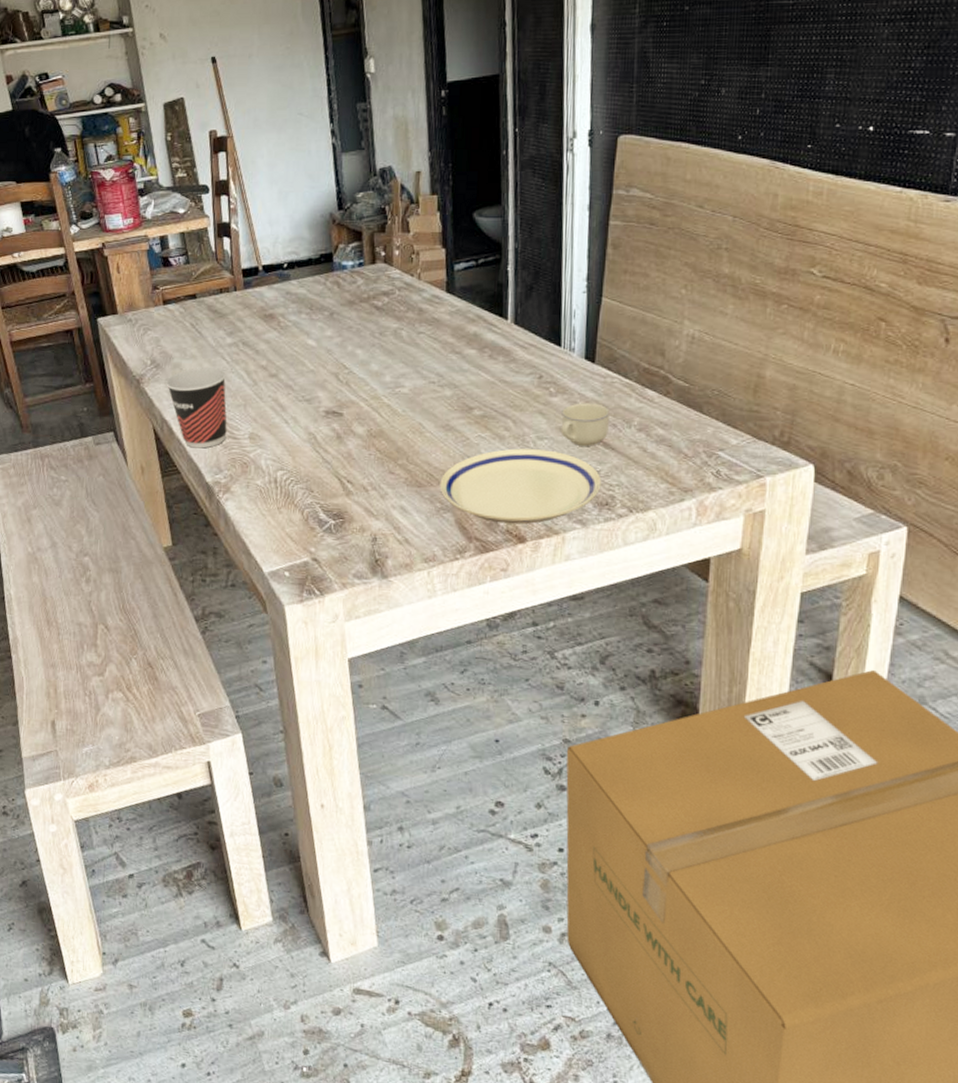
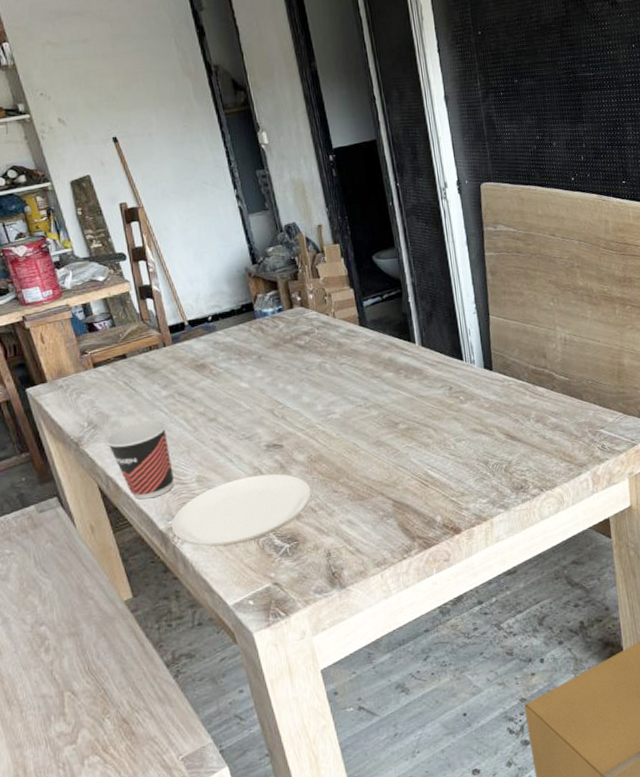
plate: none [218,441,366,511] -> present [171,473,311,547]
plate: present [440,448,602,525] -> none [379,449,515,520]
cup: present [561,403,610,446] -> none [472,404,513,442]

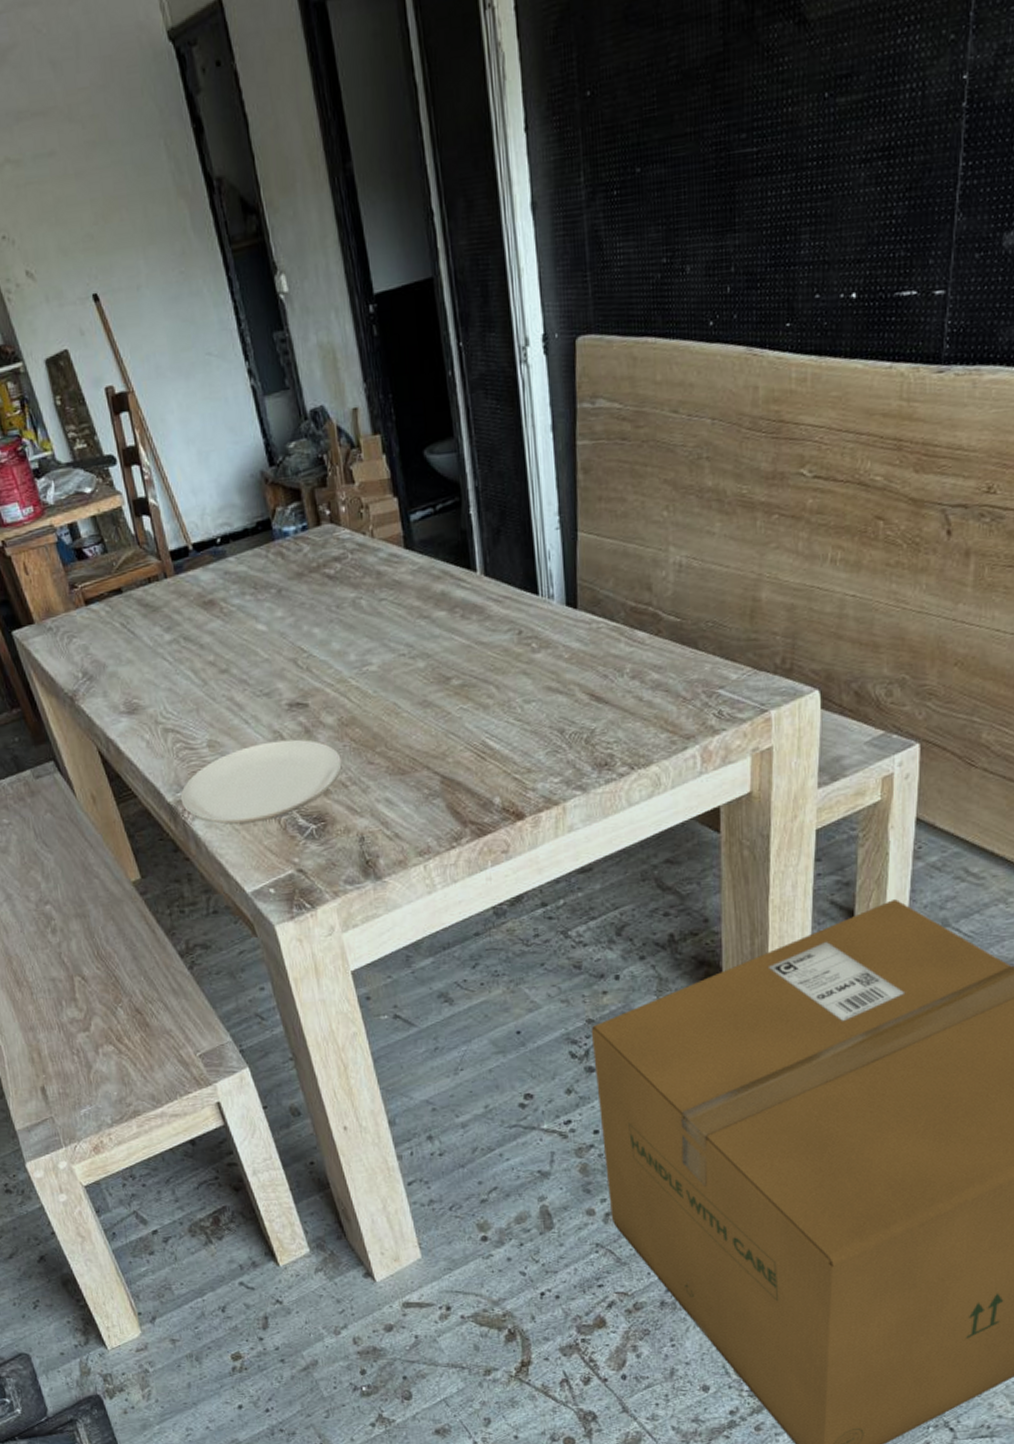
cup: present [106,420,174,500] -> none [103,671,182,767]

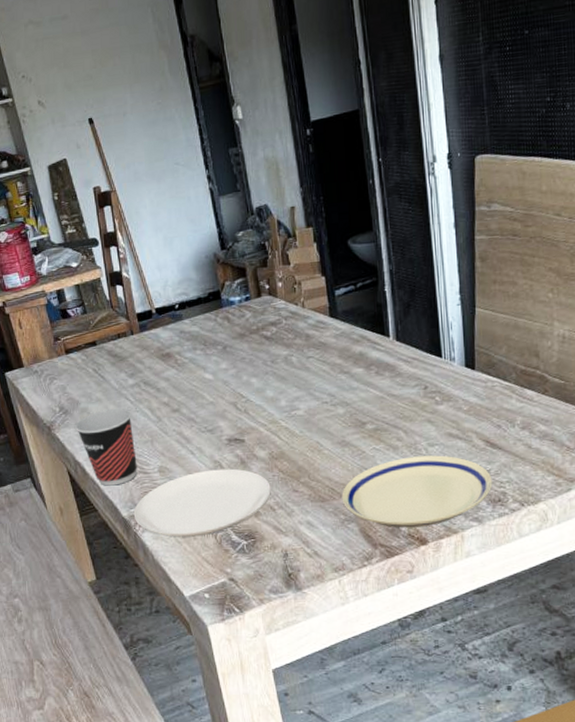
cup: none [103,671,182,767] -> present [75,409,137,486]
plate: none [424,713,598,802] -> present [341,455,493,528]

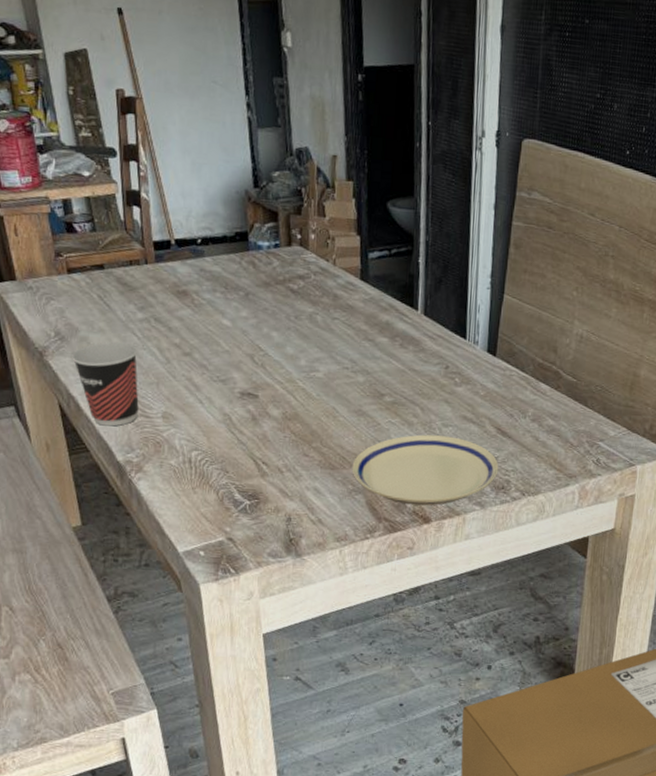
plate: present [133,468,271,537] -> none [130,422,281,491]

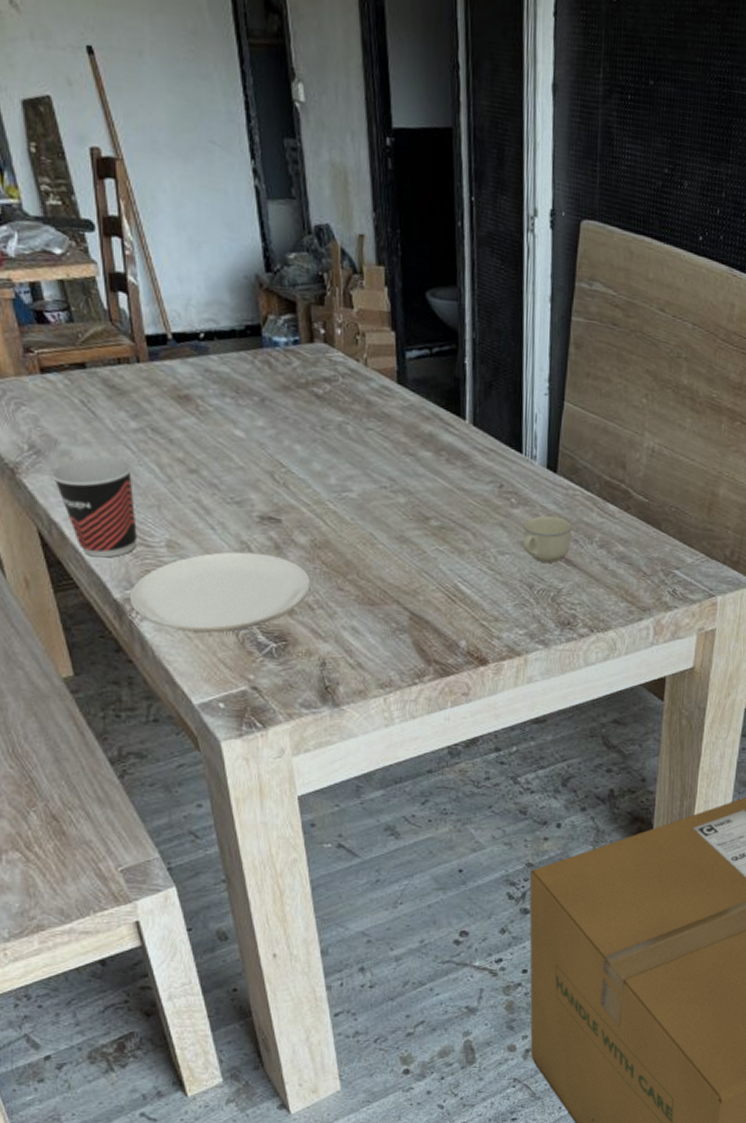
plate: none [130,422,281,491] -> present [129,551,310,633]
plate: present [352,434,499,506] -> none [395,564,564,646]
cup: none [464,393,508,434] -> present [522,516,571,563]

